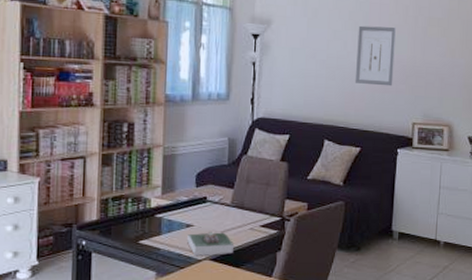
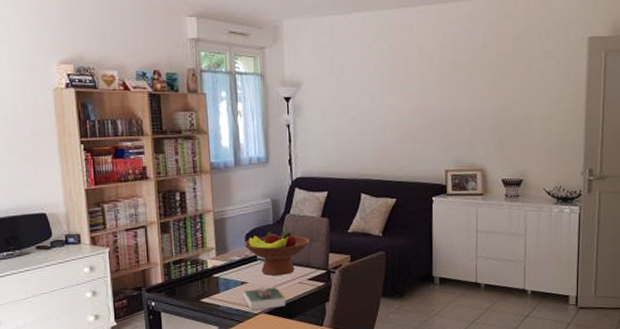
fruit bowl: none [194,172,266,220] -> present [244,231,309,275]
wall art: present [354,25,396,87] -> none [385,76,423,137]

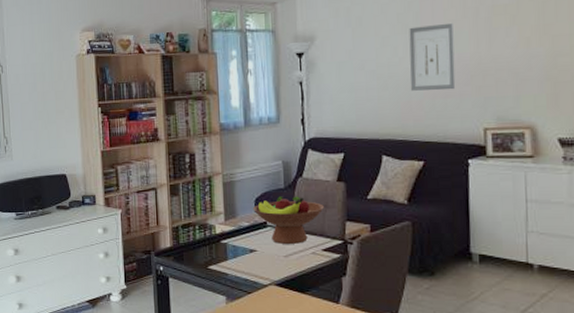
book: present [243,287,285,310] -> none [252,257,297,281]
wall art: none [385,76,423,137] -> present [409,22,456,91]

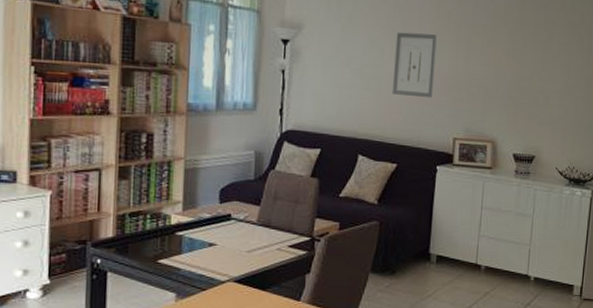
fruit bowl: present [253,196,324,244] -> none [217,188,294,239]

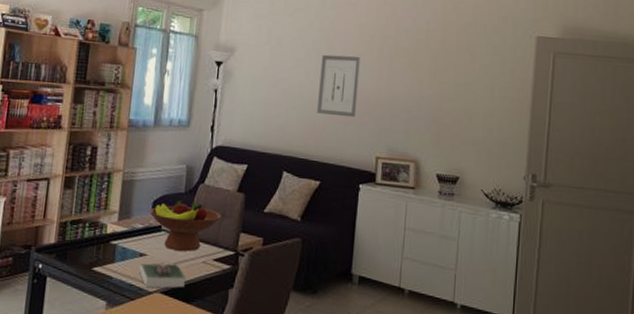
book: none [210,252,259,277] -> present [139,263,185,288]
fruit bowl: none [217,188,294,239] -> present [150,201,221,251]

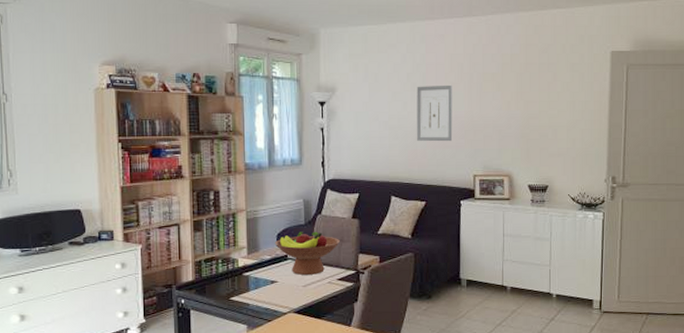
book: present [139,263,185,288] -> none [273,287,314,309]

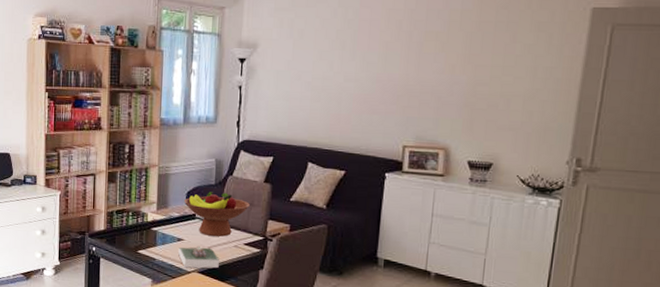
book: none [273,287,314,309] -> present [178,247,219,269]
wall art: present [416,84,453,142] -> none [340,43,387,107]

